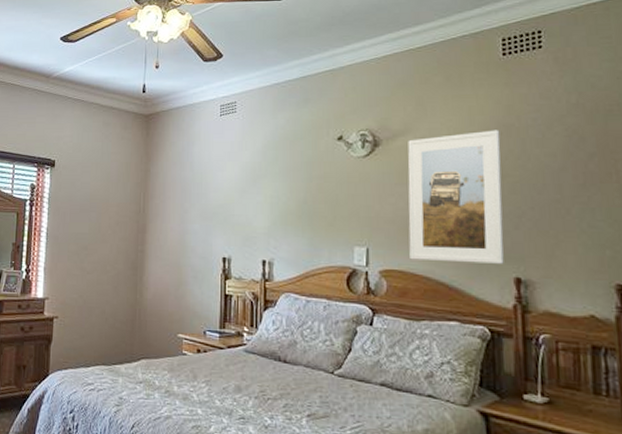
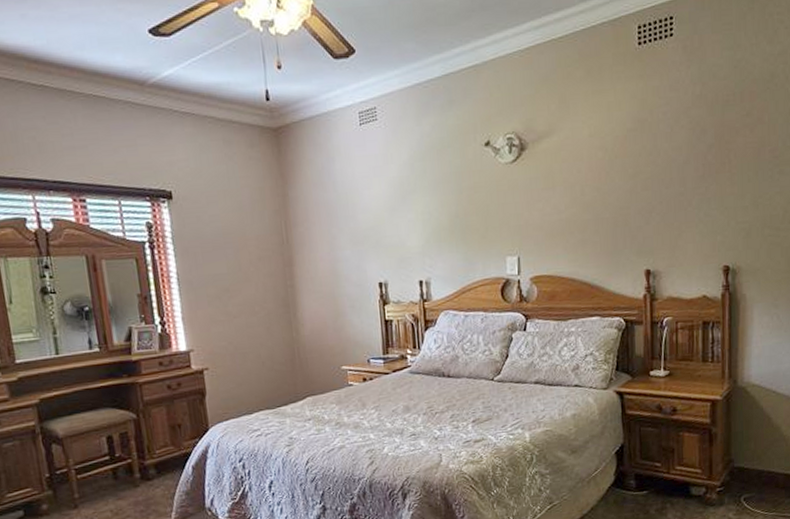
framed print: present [407,130,504,264] -> none [552,125,637,264]

